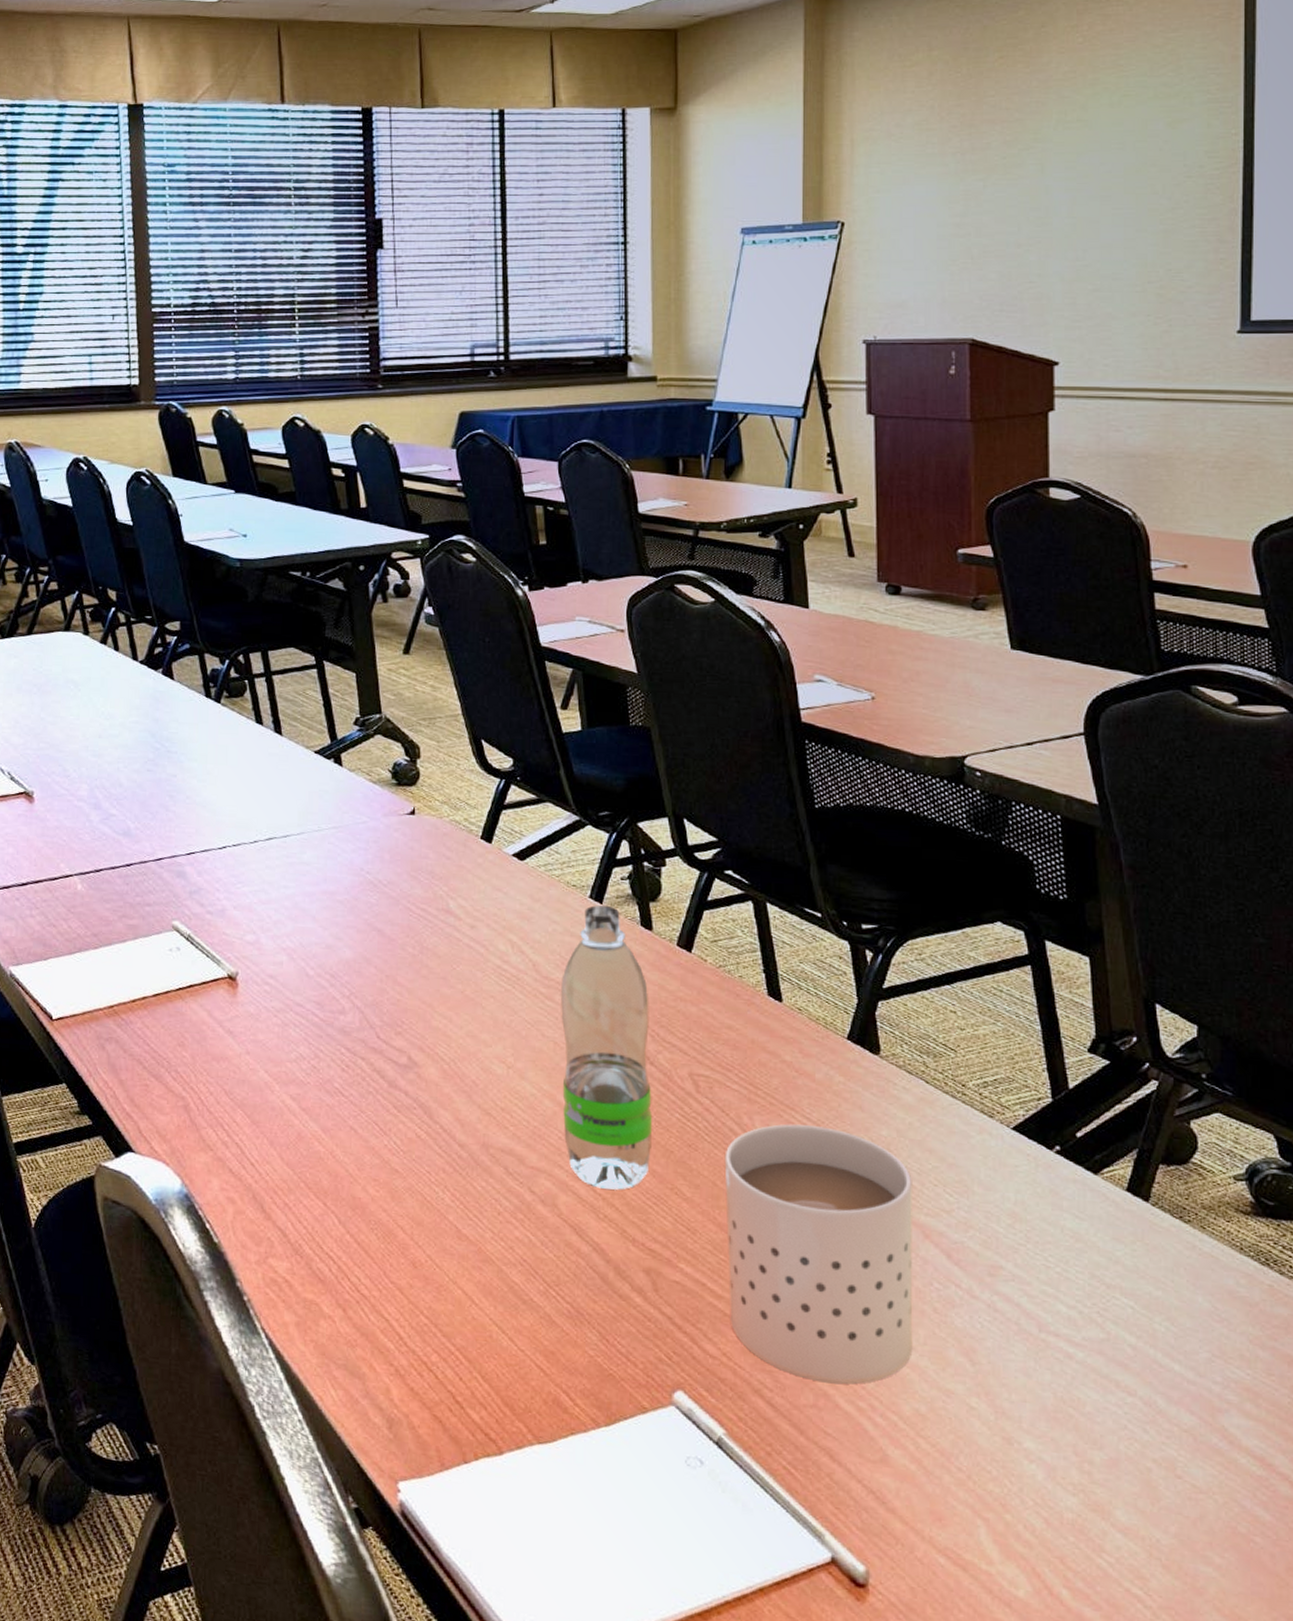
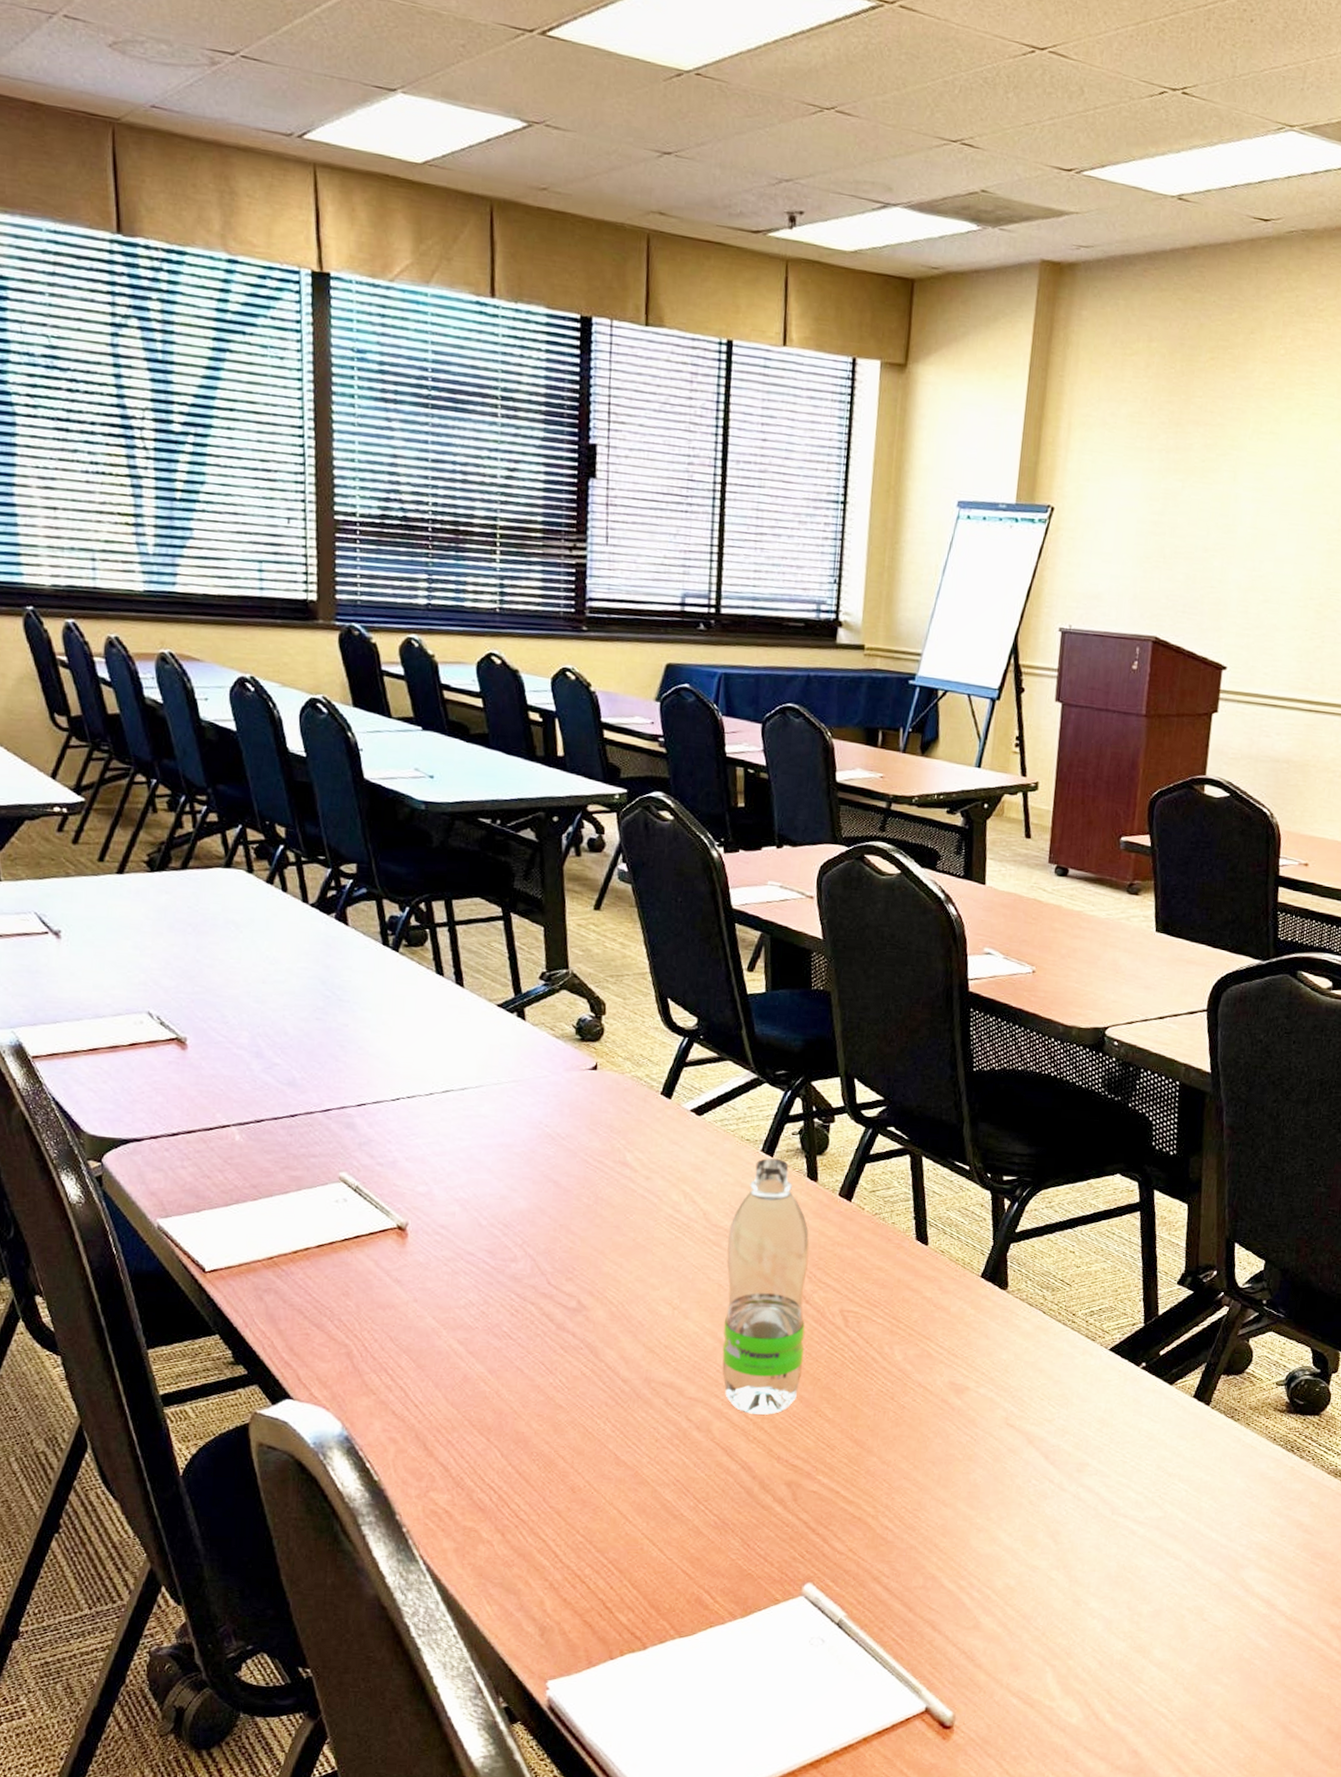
mug: present [724,1124,913,1385] -> none [857,1352,1023,1568]

